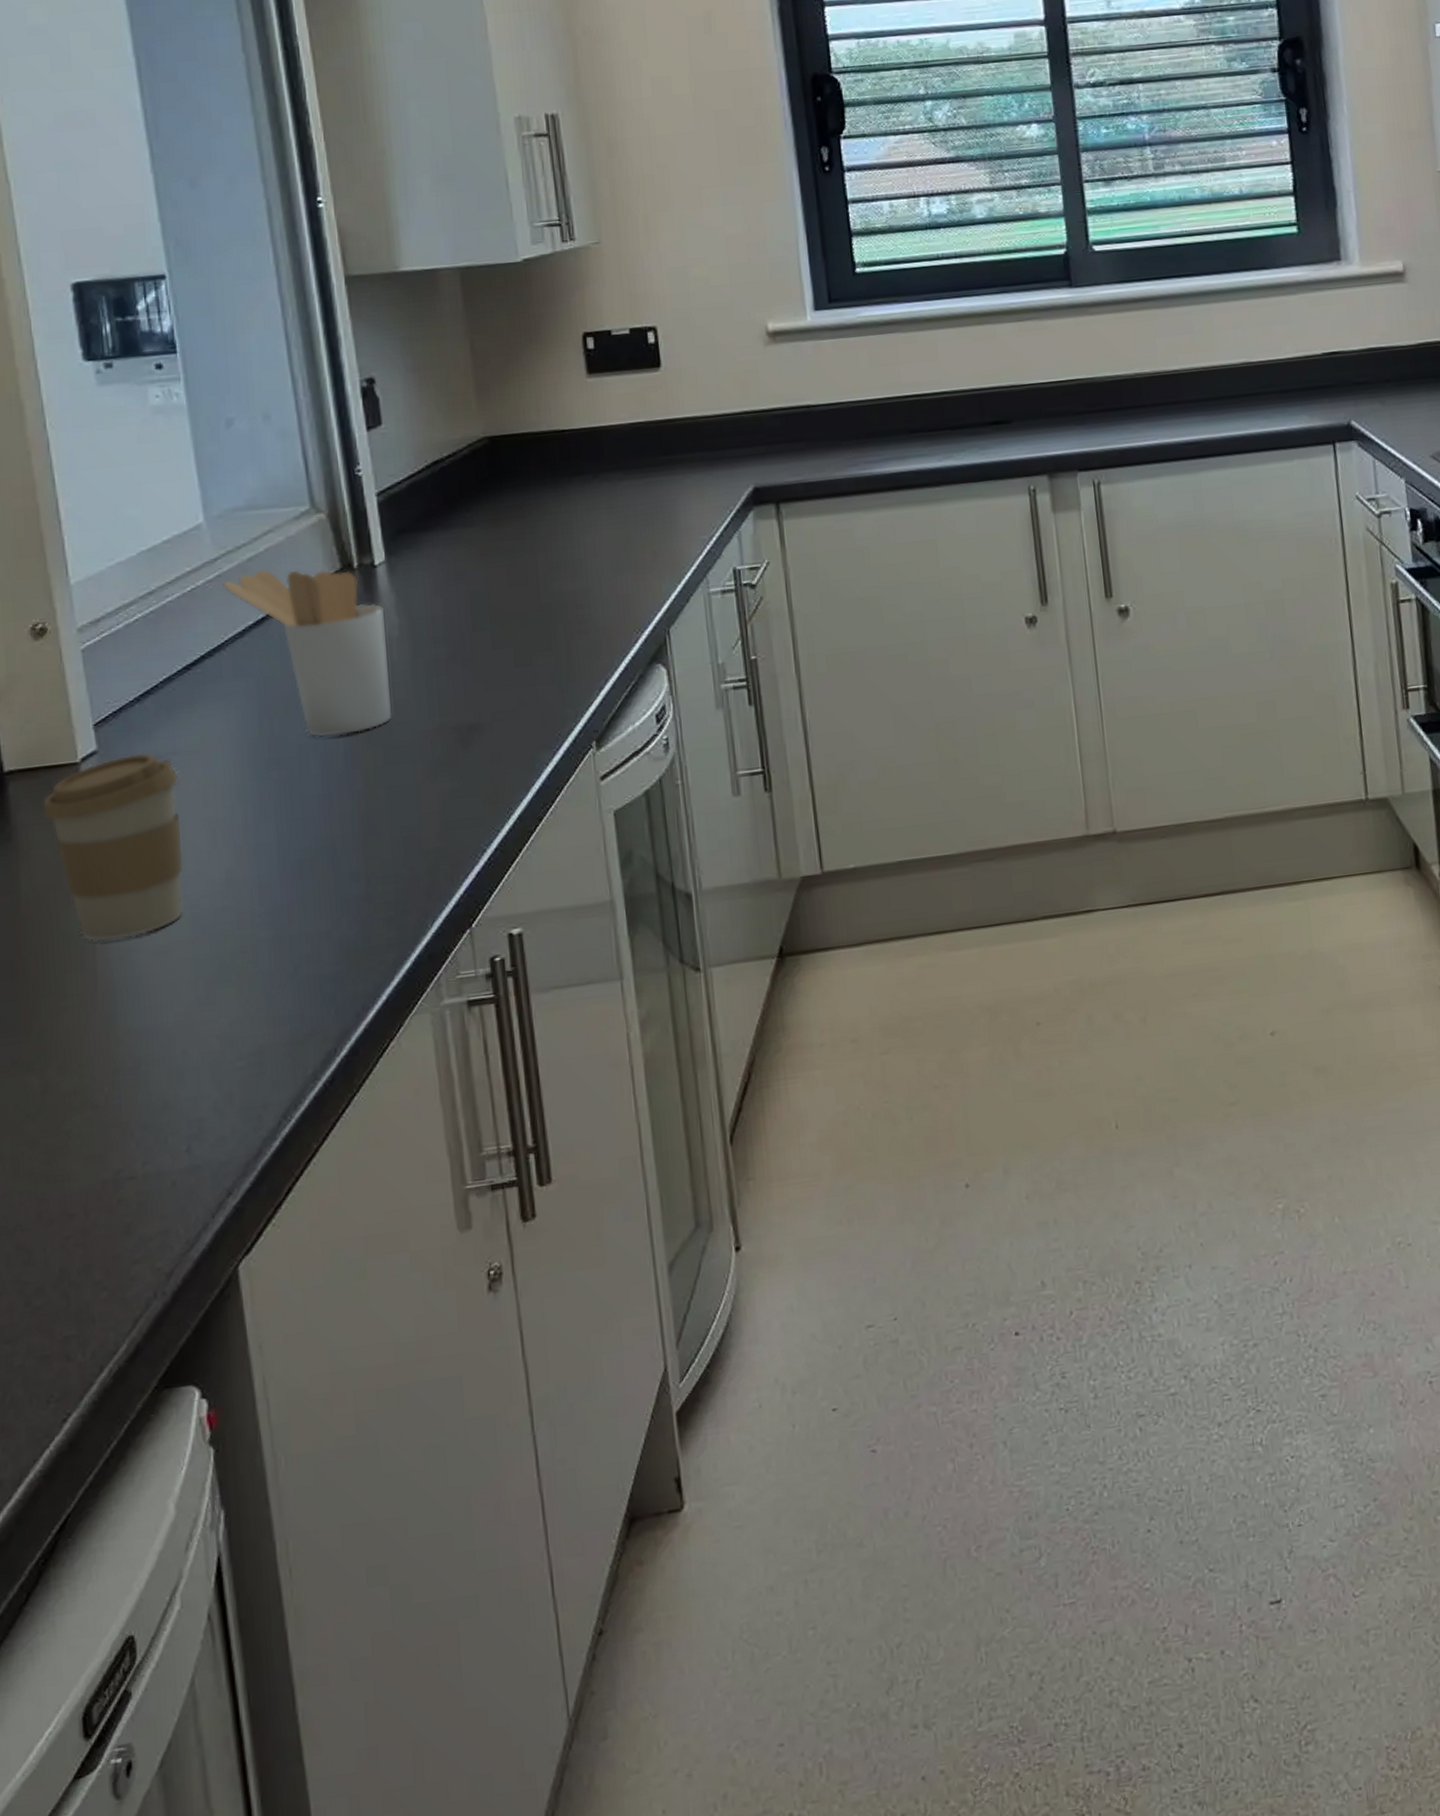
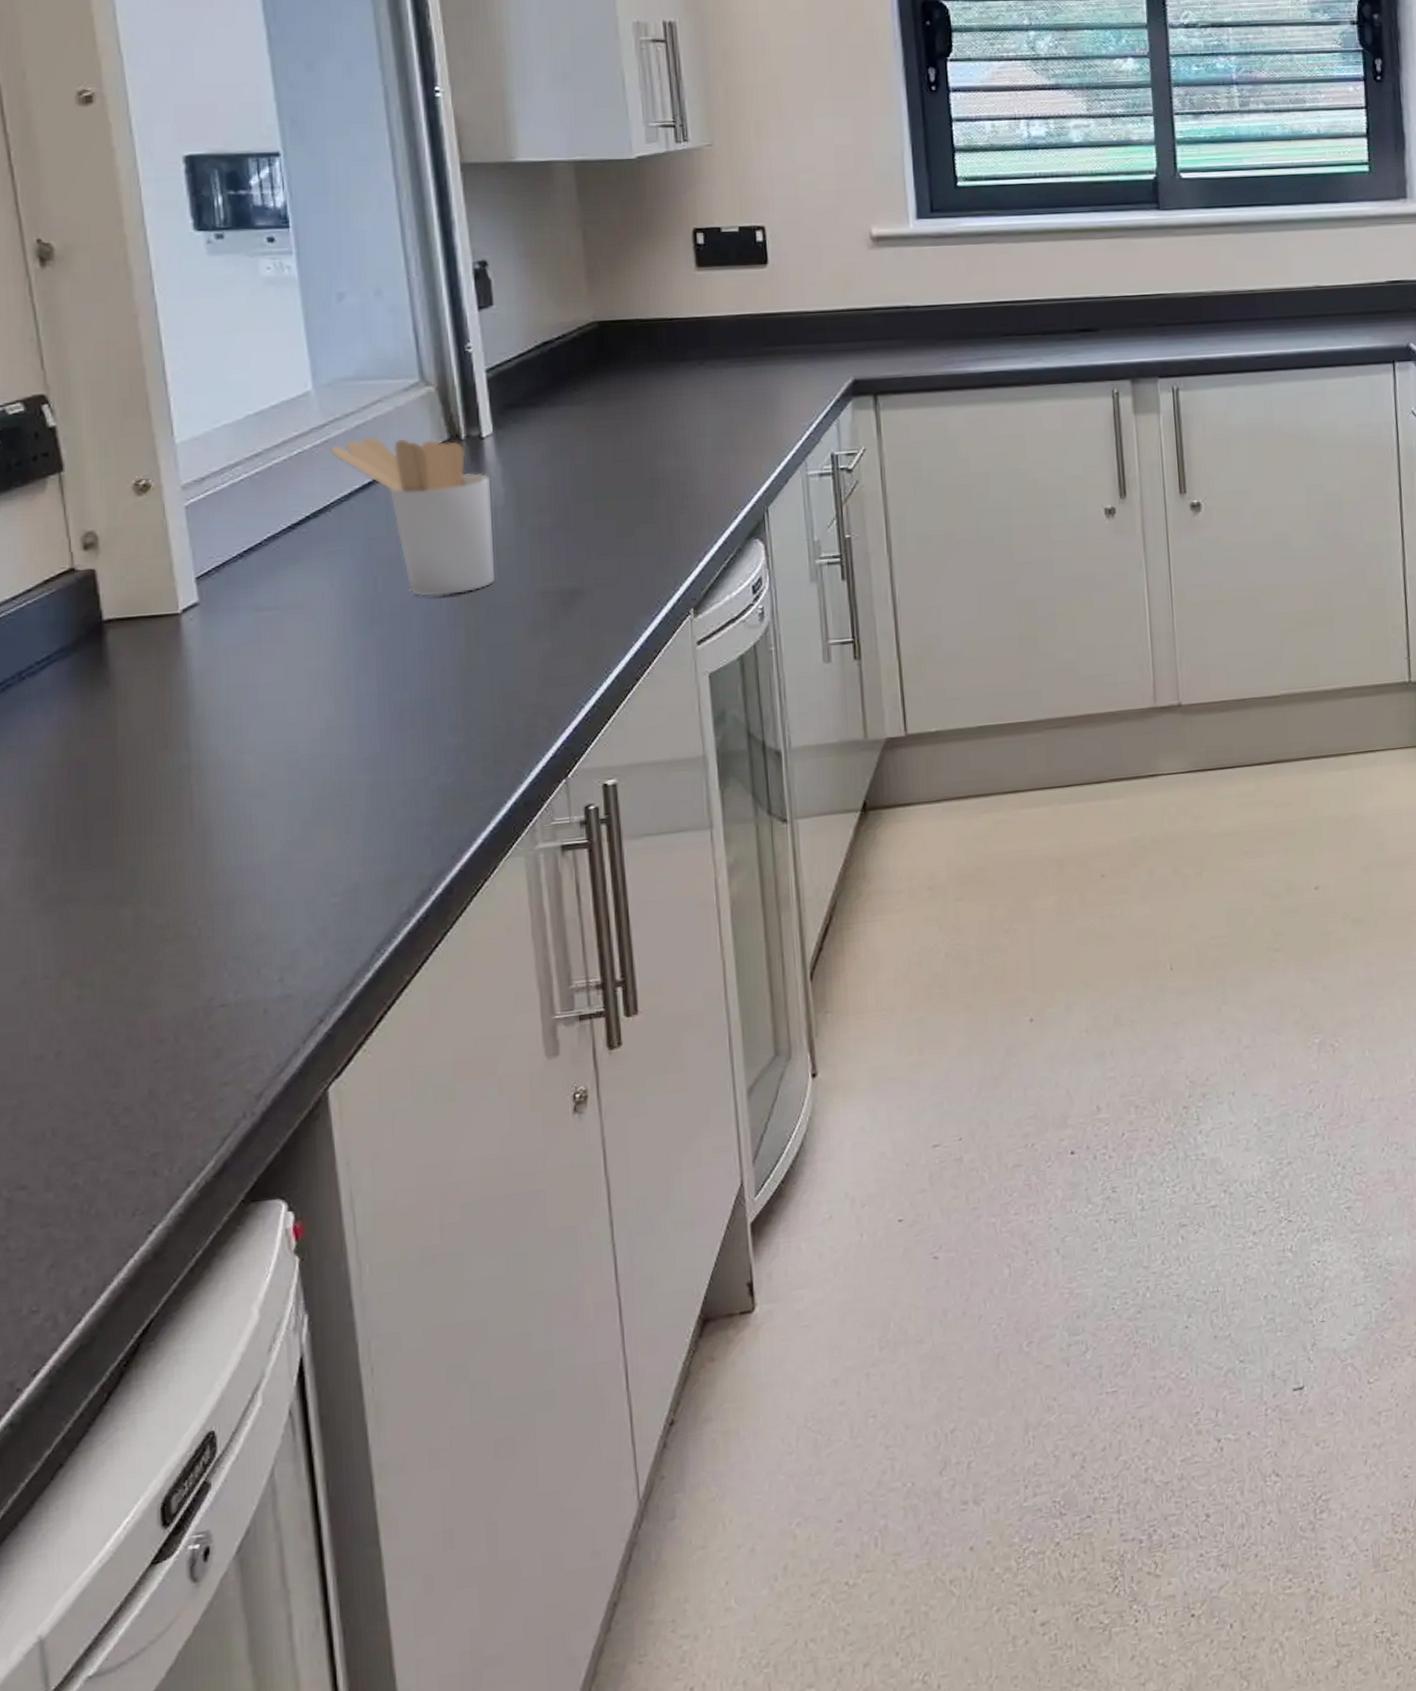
coffee cup: present [43,752,184,942] -> none [142,605,283,783]

